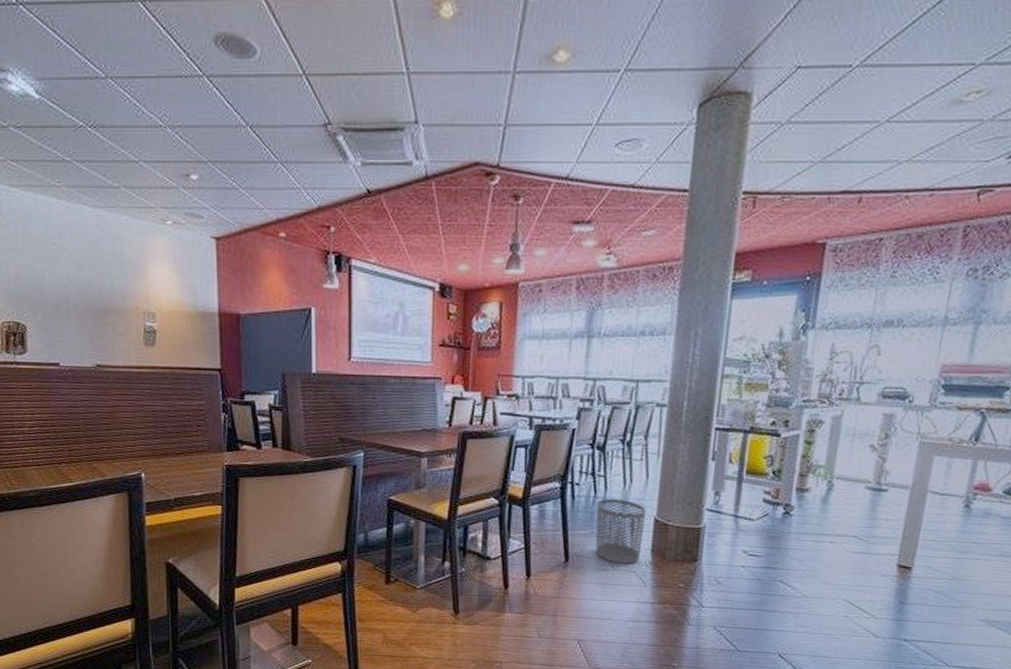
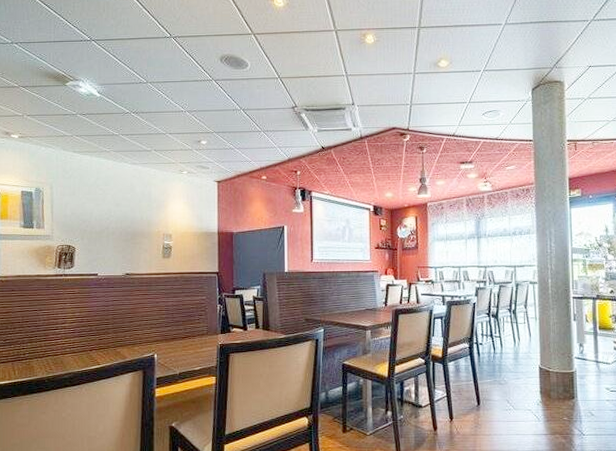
waste bin: present [595,499,645,564] -> none [496,354,533,404]

